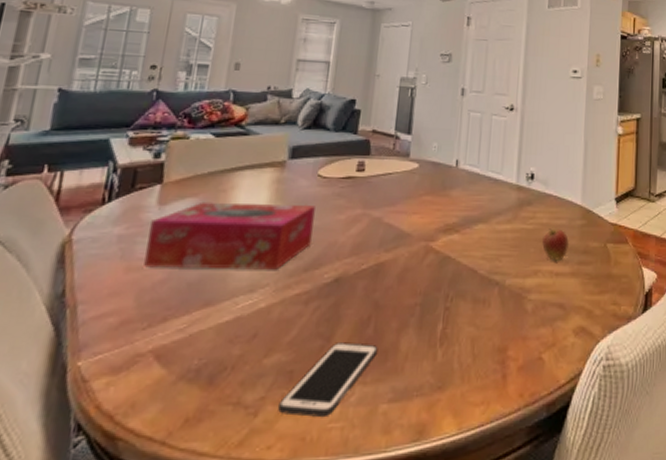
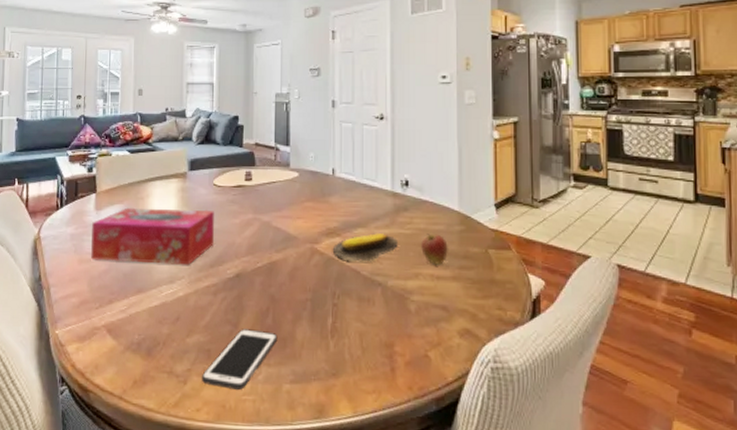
banana: none [449,229,520,260] -> present [332,233,399,262]

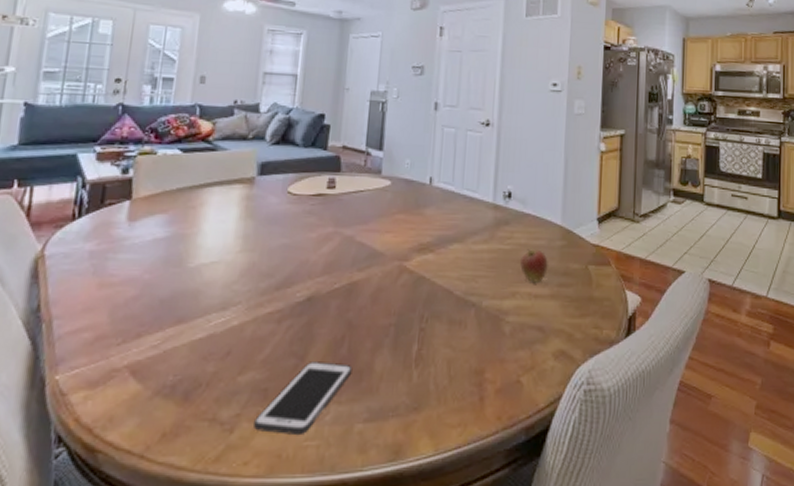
tissue box: present [91,207,214,265] -> none [116,218,286,288]
banana: present [332,233,399,262] -> none [423,249,497,281]

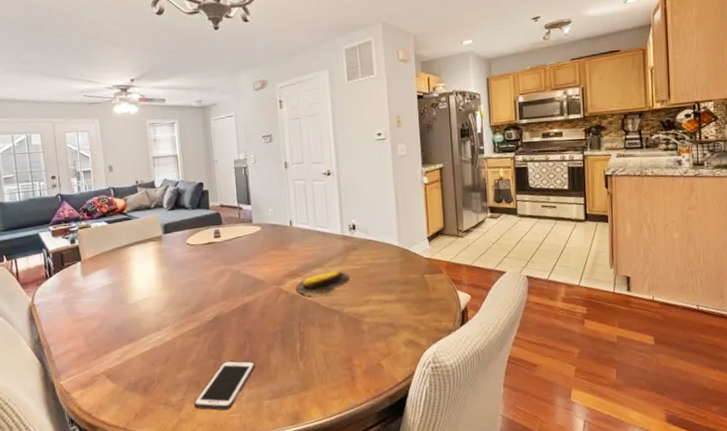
banana: none [423,249,497,281] -> present [295,271,351,296]
fruit: present [520,249,549,282] -> none [369,266,393,292]

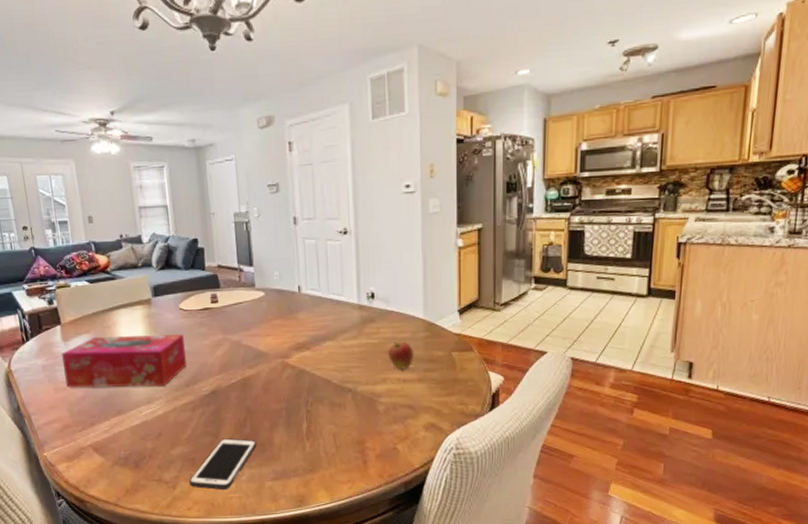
tissue box: none [81,266,192,319] -> present [62,333,187,388]
banana: present [295,271,351,296] -> none [303,344,367,372]
fruit: none [369,266,393,292] -> present [388,341,415,369]

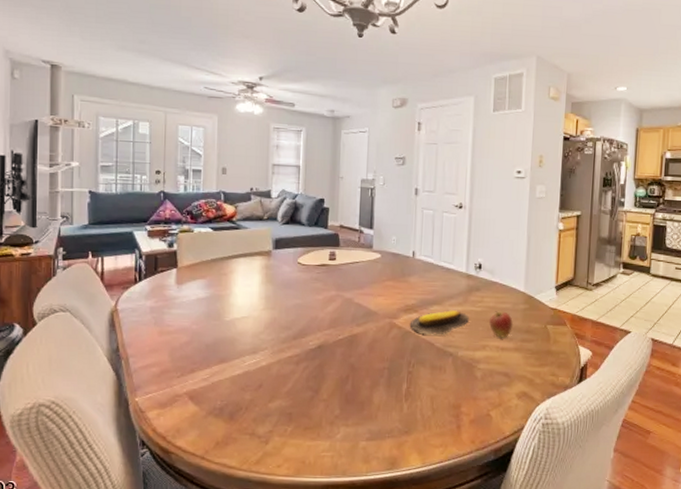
tissue box: present [62,333,187,388] -> none [172,282,298,337]
cell phone: present [189,438,257,490] -> none [283,394,356,448]
banana: none [303,344,367,372] -> present [409,310,470,336]

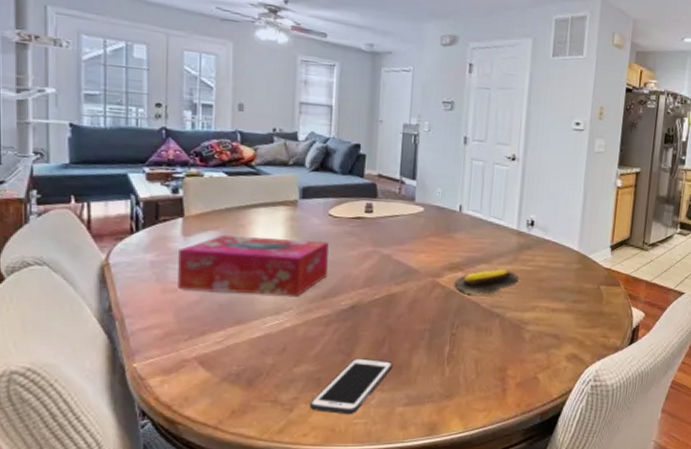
tissue box: none [172,282,298,337] -> present [178,234,329,296]
cell phone: none [283,394,356,448] -> present [310,358,393,415]
fruit: present [489,311,514,338] -> none [540,270,566,299]

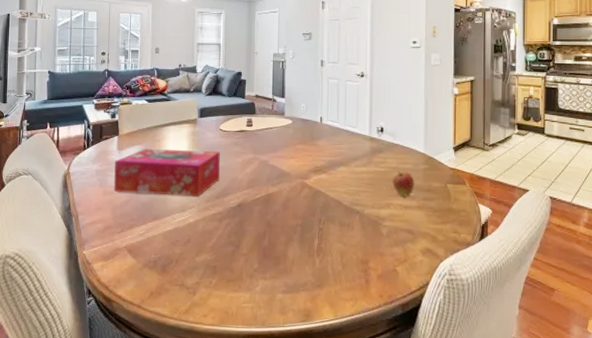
cell phone: present [310,358,393,415] -> none [209,249,273,300]
banana: present [454,269,520,296] -> none [319,171,375,195]
fruit: none [540,270,566,299] -> present [393,171,416,197]

